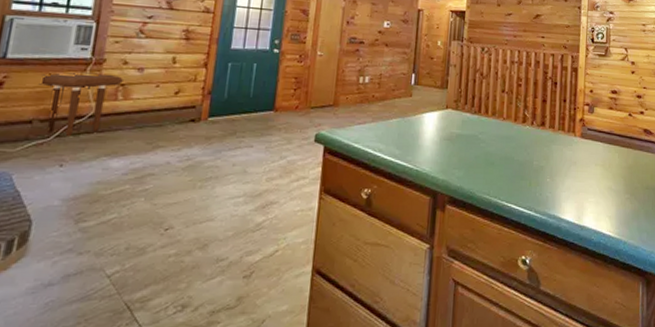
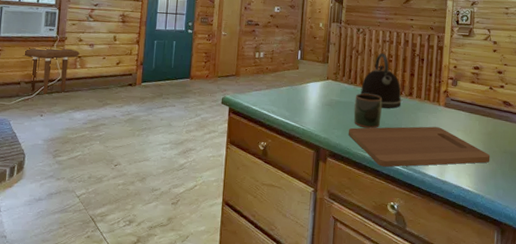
cutting board: none [471,161,632,213] -> present [348,126,491,167]
mug: none [477,124,511,167] -> present [353,93,383,129]
kettle: none [486,75,533,142] -> present [361,52,402,109]

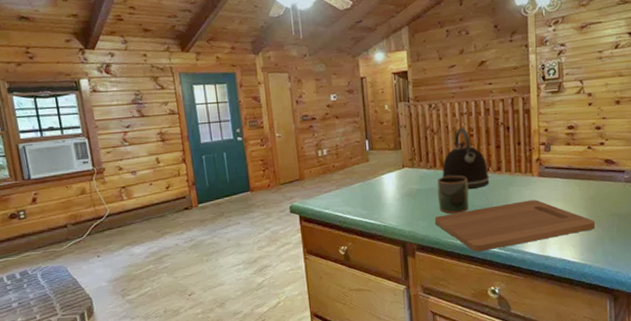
side table: present [22,47,80,95] -> none [61,180,123,235]

